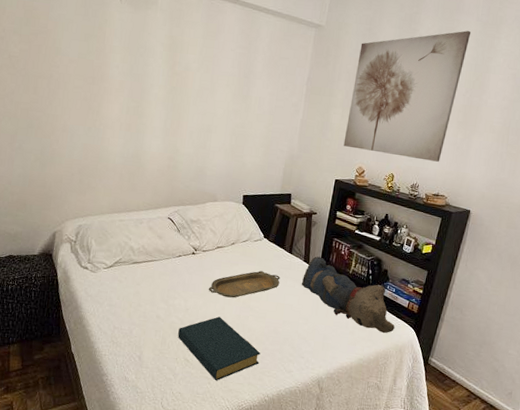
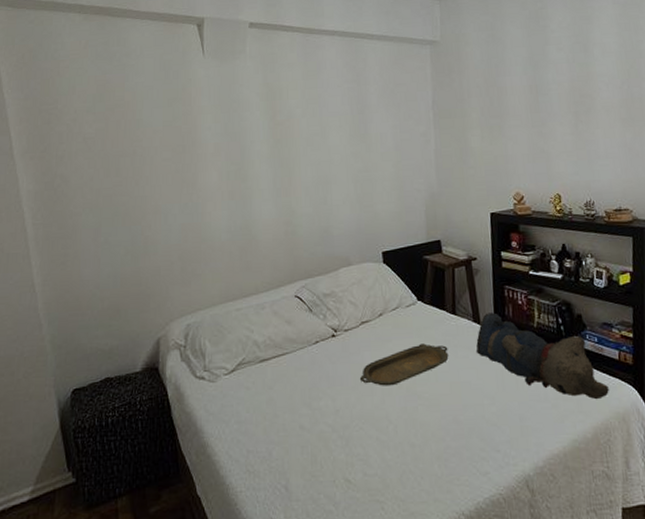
hardback book: present [178,316,261,381] -> none [331,413,444,504]
wall art: present [343,30,471,162] -> none [486,16,612,172]

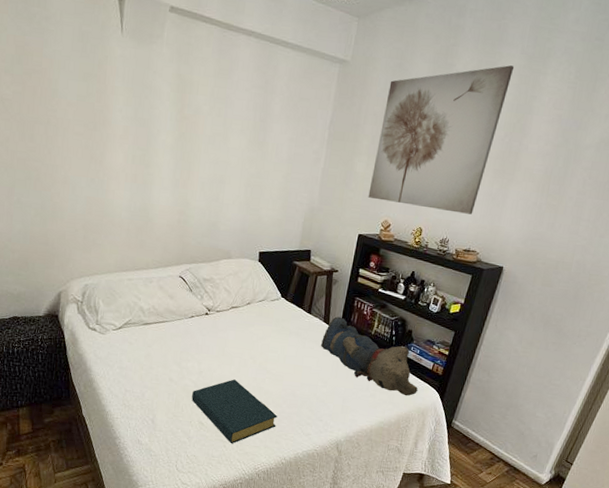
hardback book: none [331,413,444,504] -> present [192,379,278,444]
serving tray: present [359,343,449,386] -> none [222,332,299,360]
wall art: none [486,16,612,172] -> present [368,65,515,214]

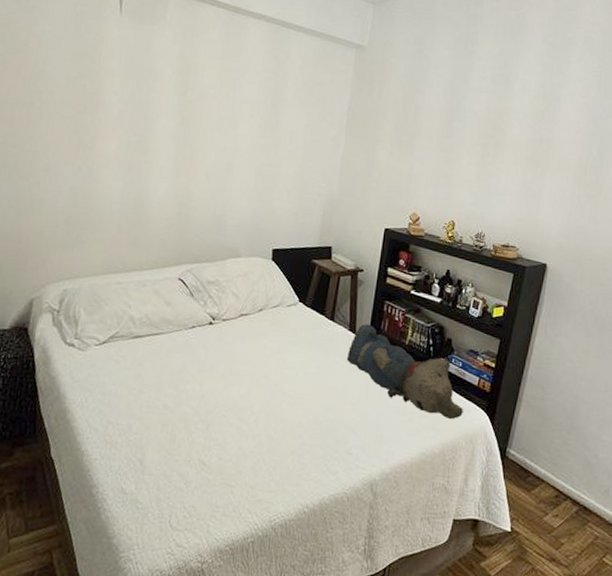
hardback book: present [192,379,278,444] -> none [191,404,297,489]
wall art: present [368,65,515,214] -> none [393,53,537,206]

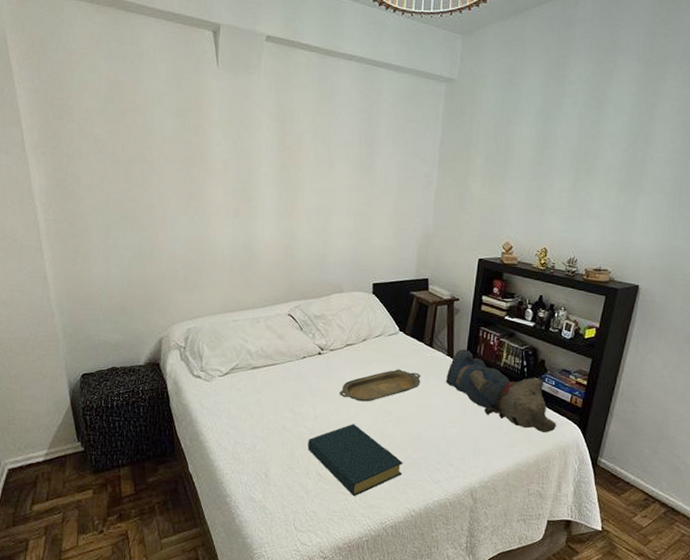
hardback book: none [191,404,297,489] -> present [308,424,403,497]
serving tray: none [229,343,321,380] -> present [339,369,421,402]

